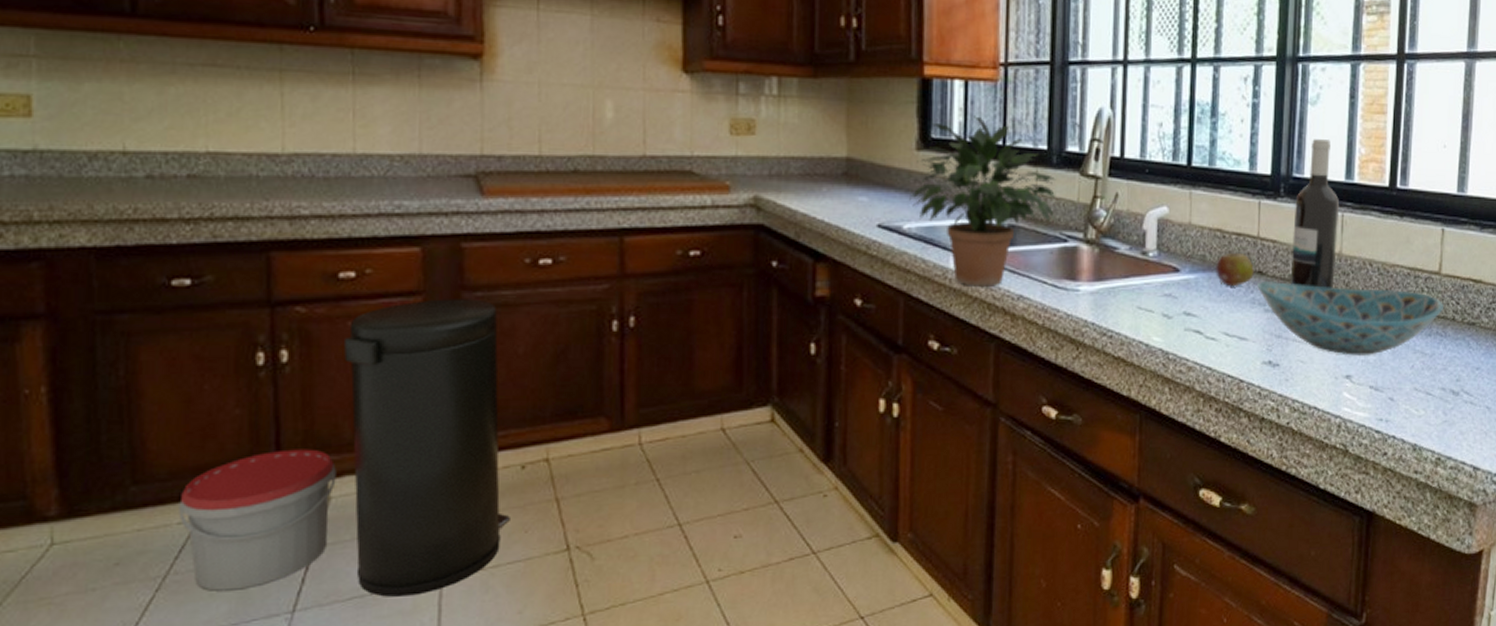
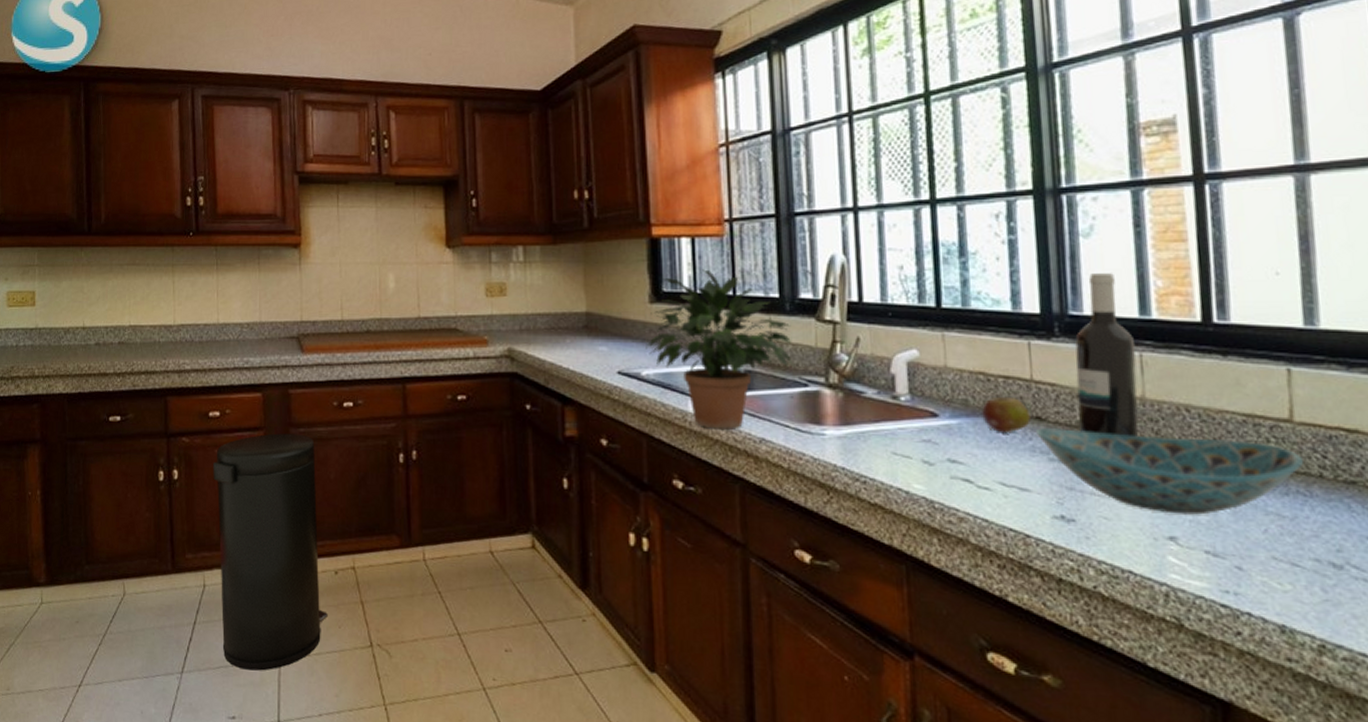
bucket: present [178,449,337,591] -> none [112,545,209,651]

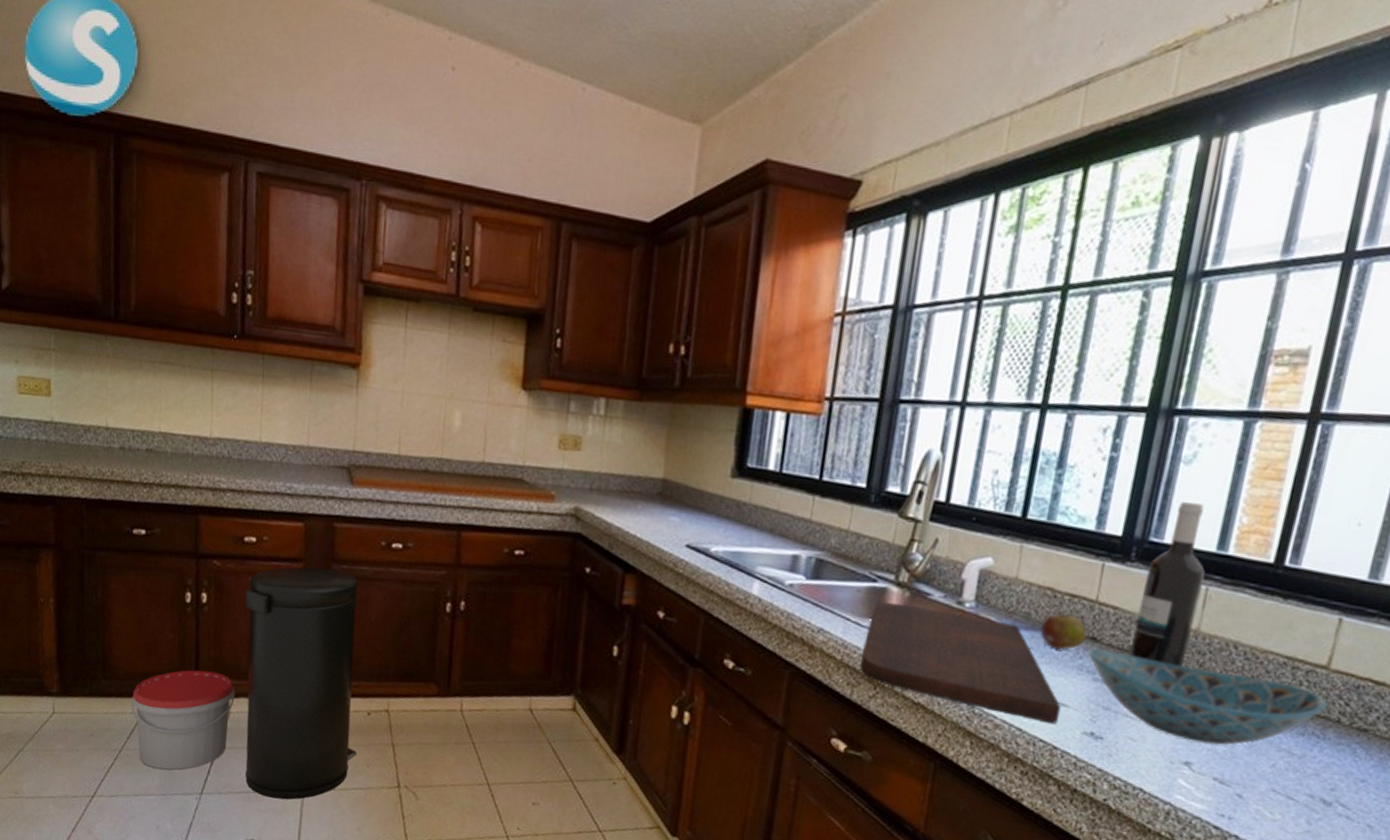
bucket: none [112,545,209,651] -> present [131,670,235,771]
potted plant: present [646,269,792,429] -> none [719,448,873,616]
cutting board: none [808,404,1024,510] -> present [860,602,1062,724]

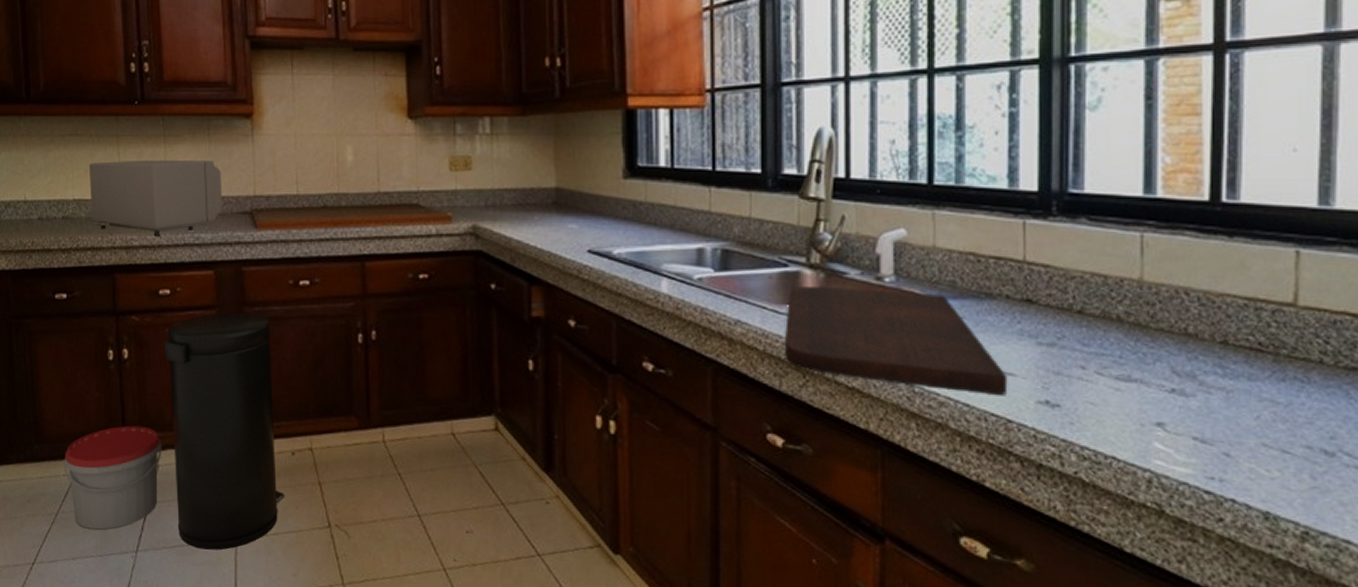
microwave: none [177,395,321,482] -> present [88,159,222,237]
fruit: present [1040,613,1087,650] -> none [970,278,1020,315]
bowl: present [1087,648,1327,745] -> none [1024,311,1303,401]
wine bottle: present [1128,502,1205,668] -> none [1070,149,1136,322]

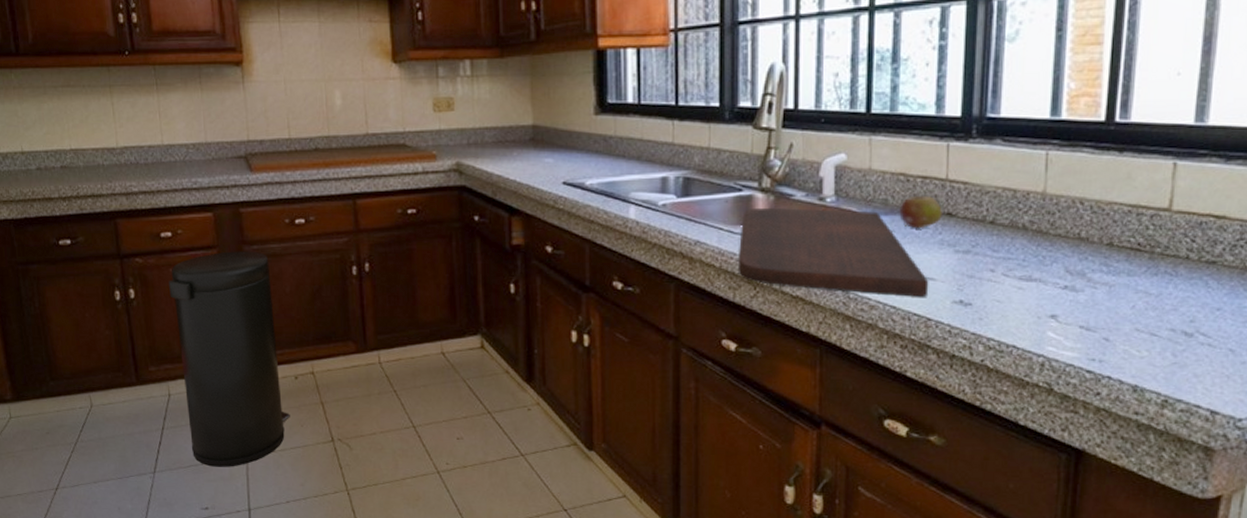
bucket: present [64,425,162,530] -> none [79,359,173,455]
microwave: present [88,159,222,237] -> none [83,108,218,183]
fruit: none [970,278,1020,315] -> present [899,195,942,228]

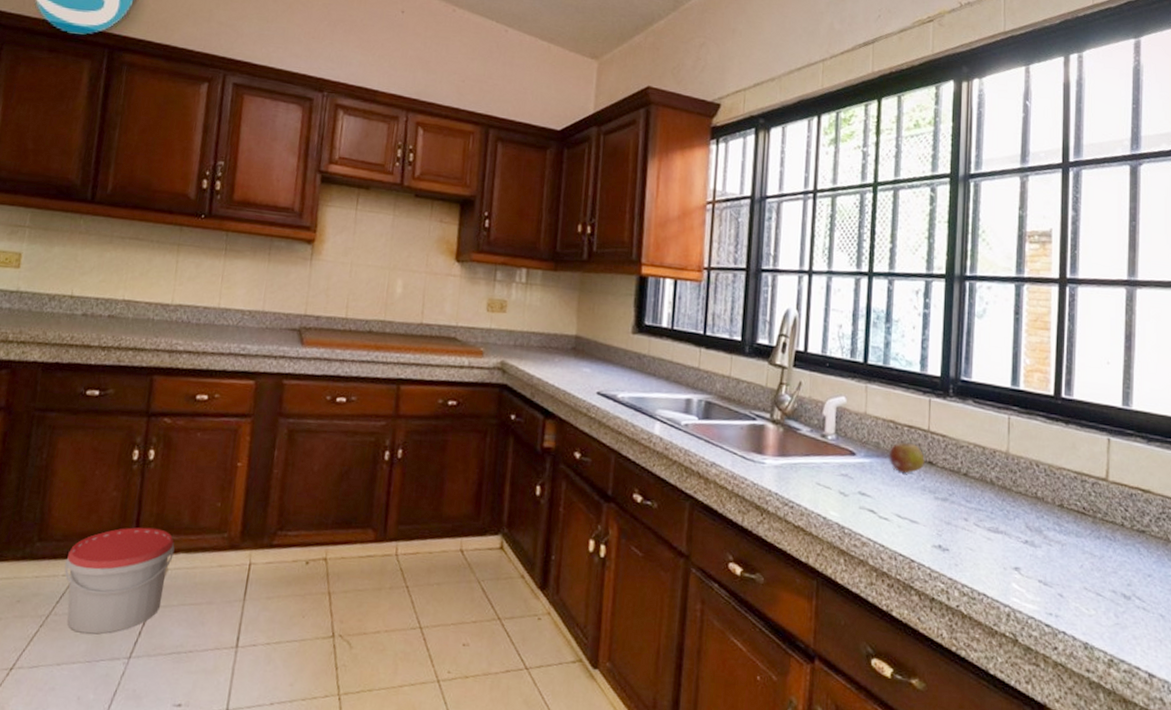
bucket: none [79,359,173,455] -> present [64,527,175,635]
pedal bin: present [169,251,290,467] -> none [177,421,303,658]
cutting board: present [739,207,929,297] -> none [748,437,913,539]

